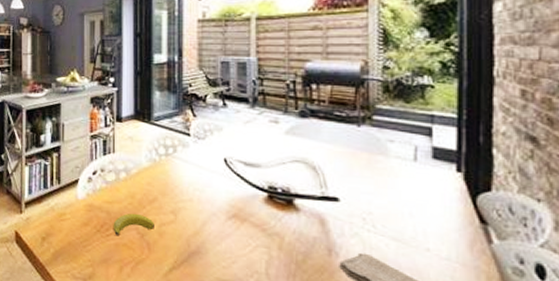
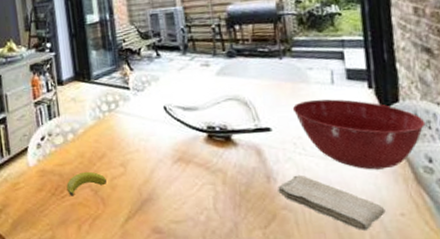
mixing bowl: none [365,174,521,263] -> present [292,99,426,170]

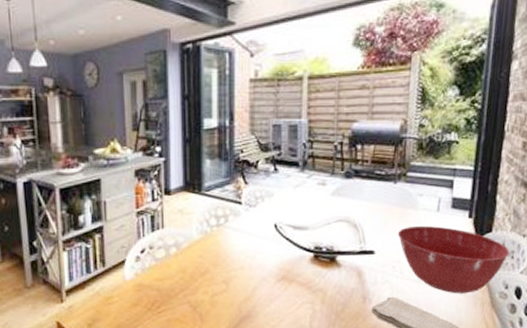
banana: present [66,171,107,197] -> none [164,287,207,312]

